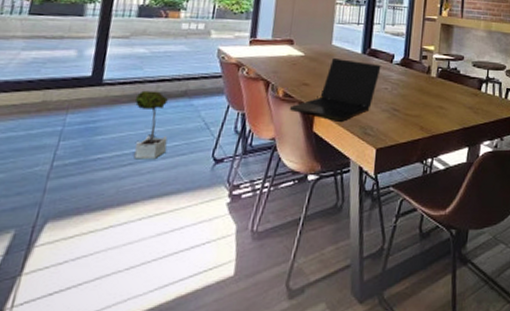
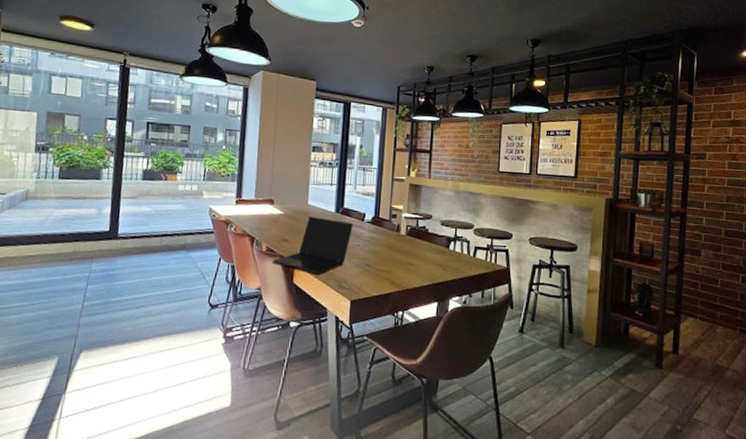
potted tree: present [134,90,168,160] -> none [144,244,172,304]

